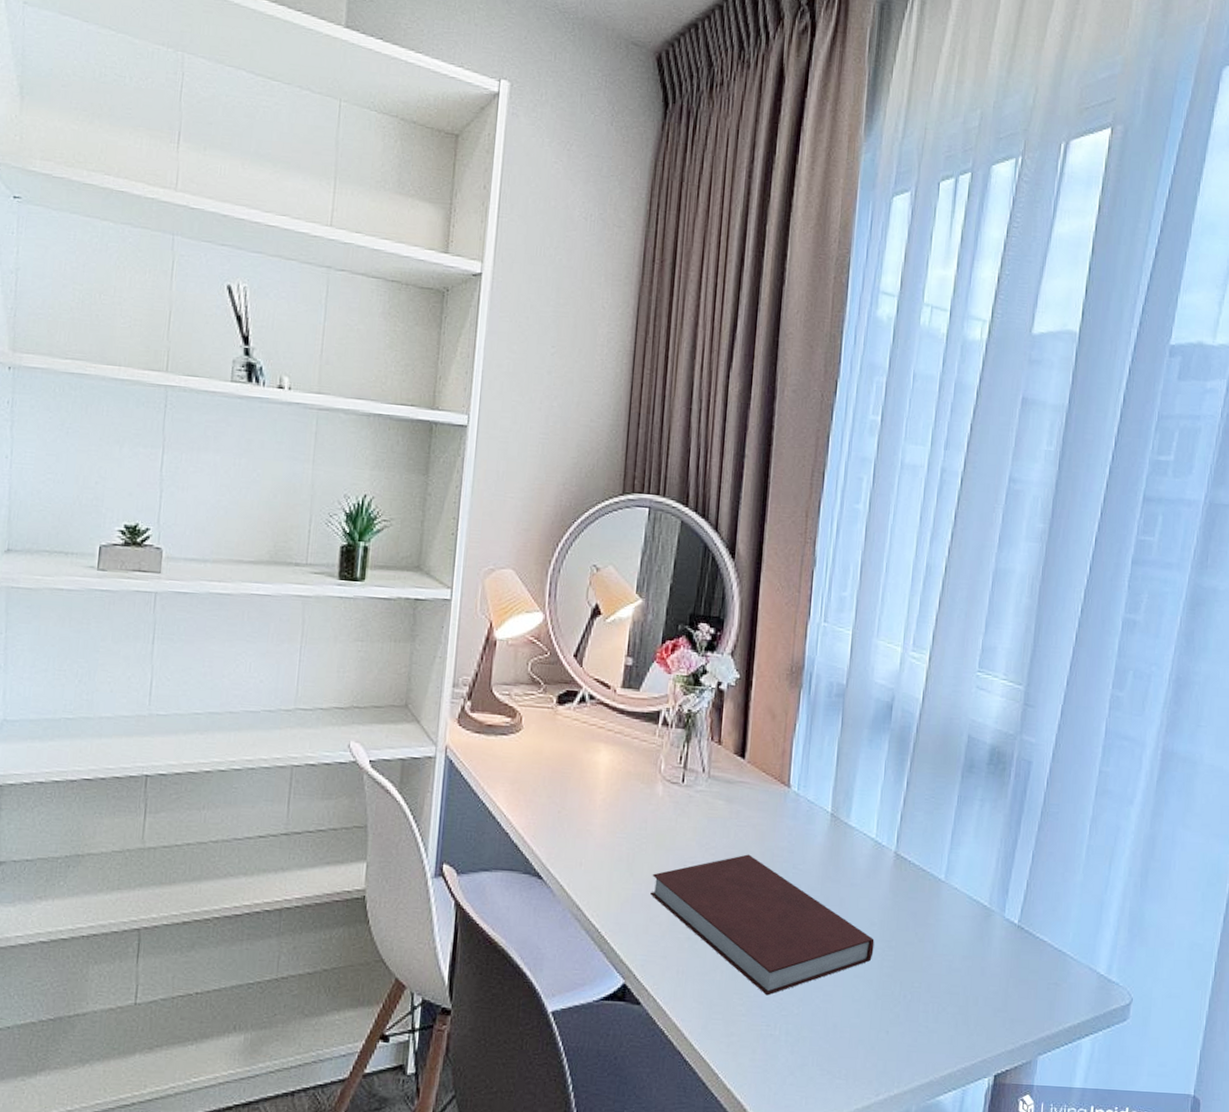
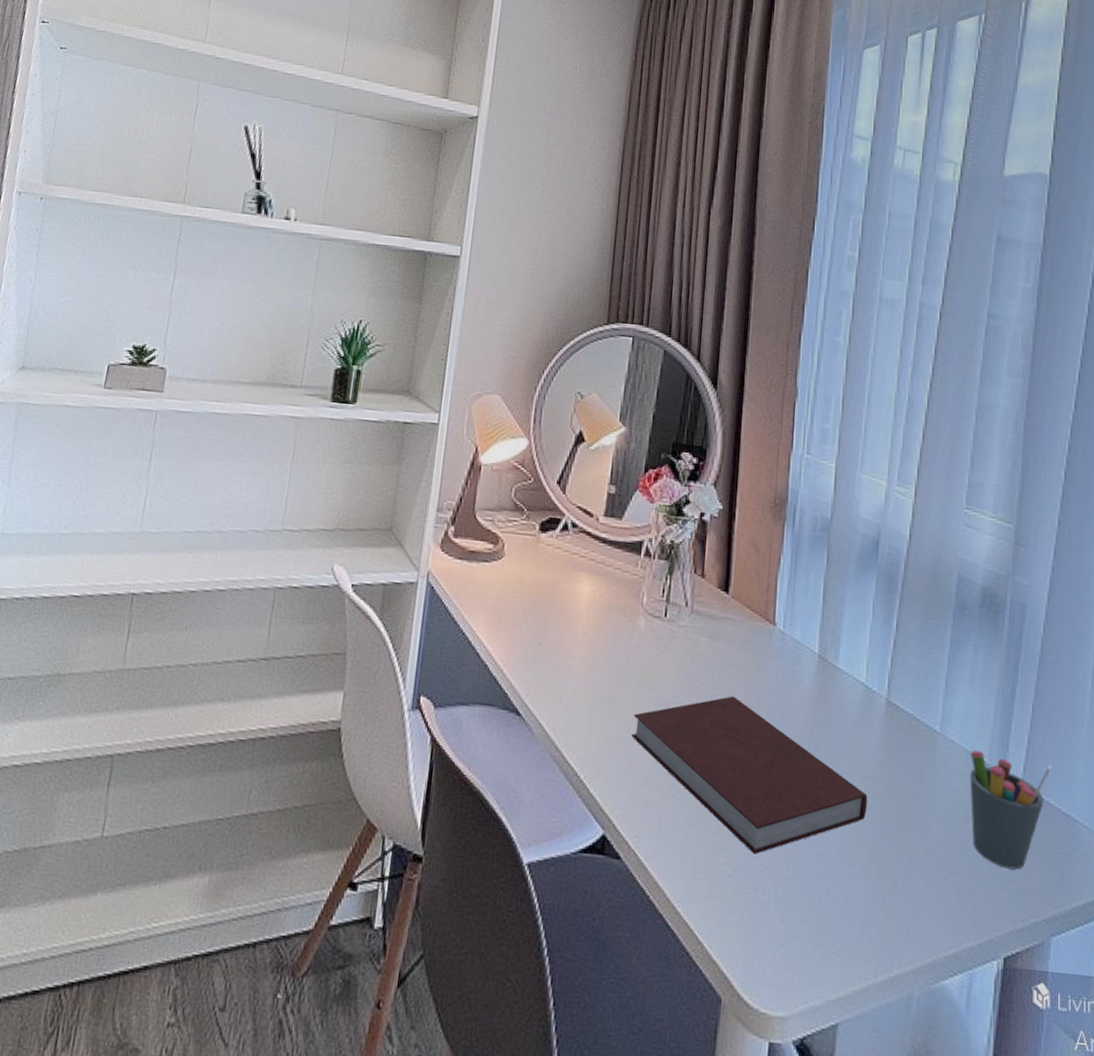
pen holder: none [970,896,1048,1000] -> present [970,750,1052,870]

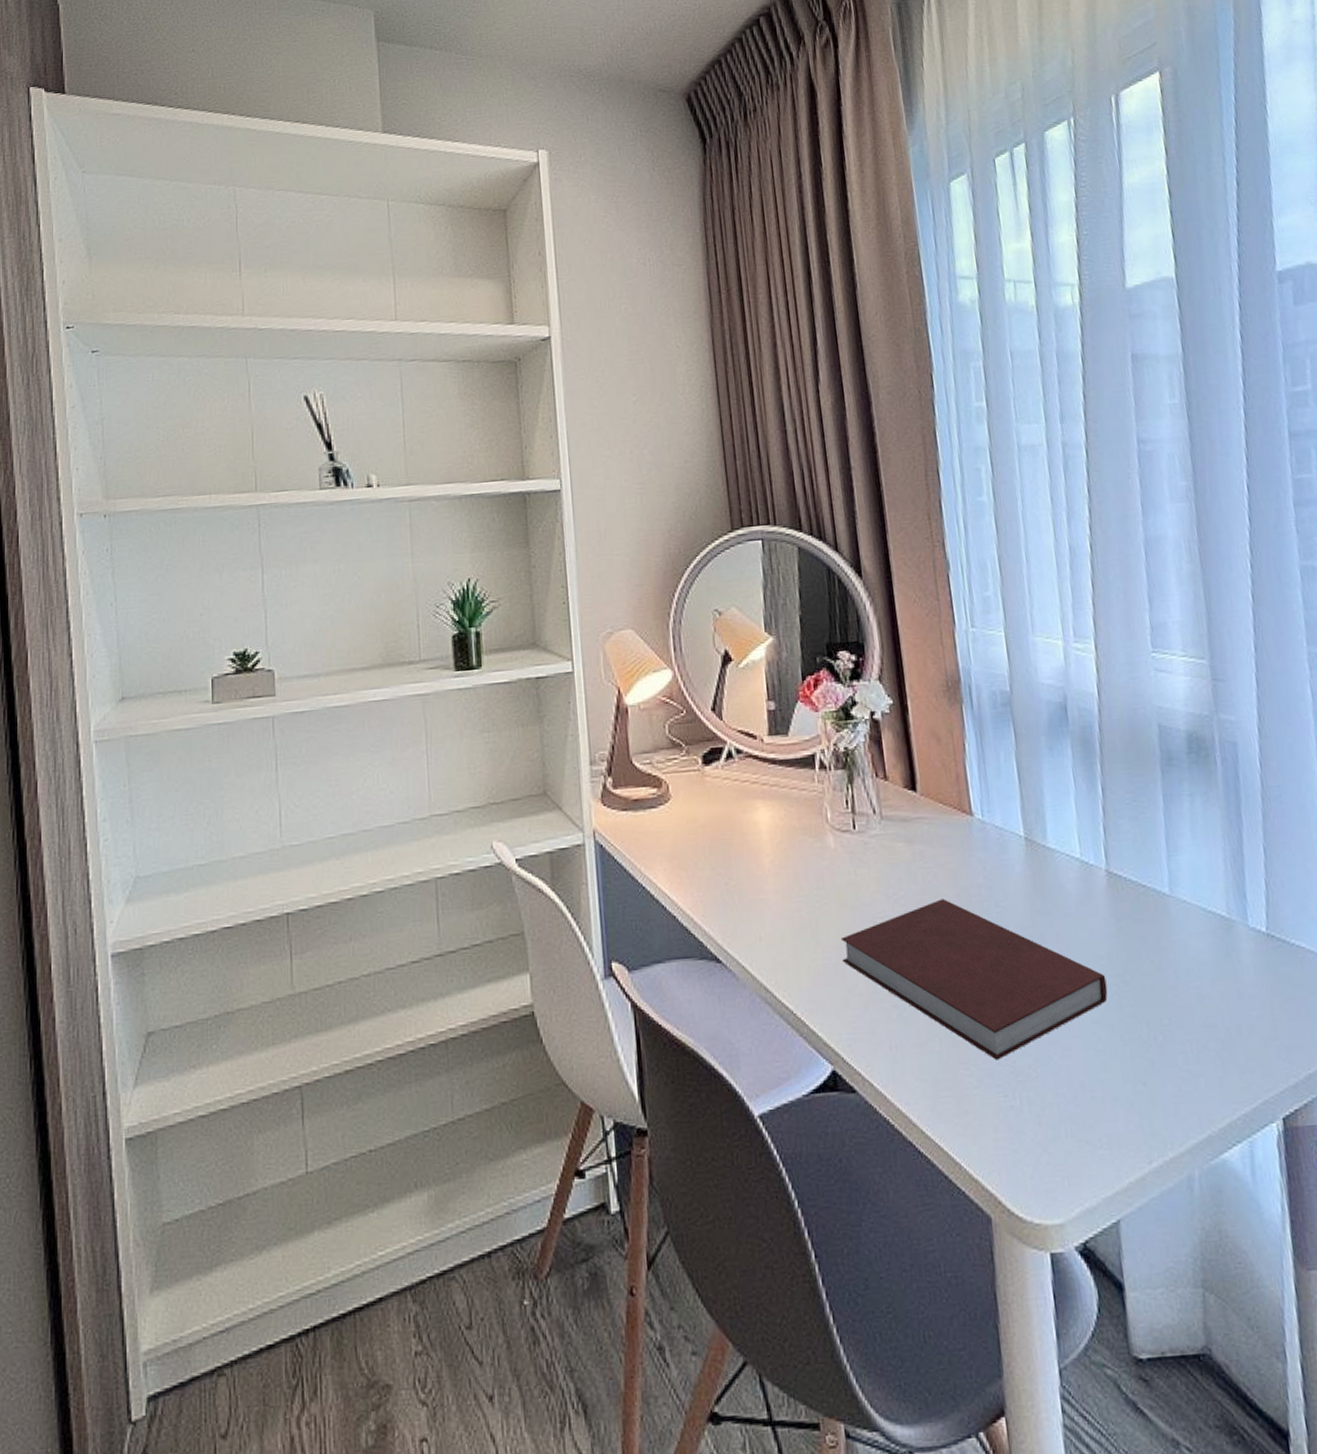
pen holder: present [970,750,1052,870] -> none [1206,905,1296,1024]

